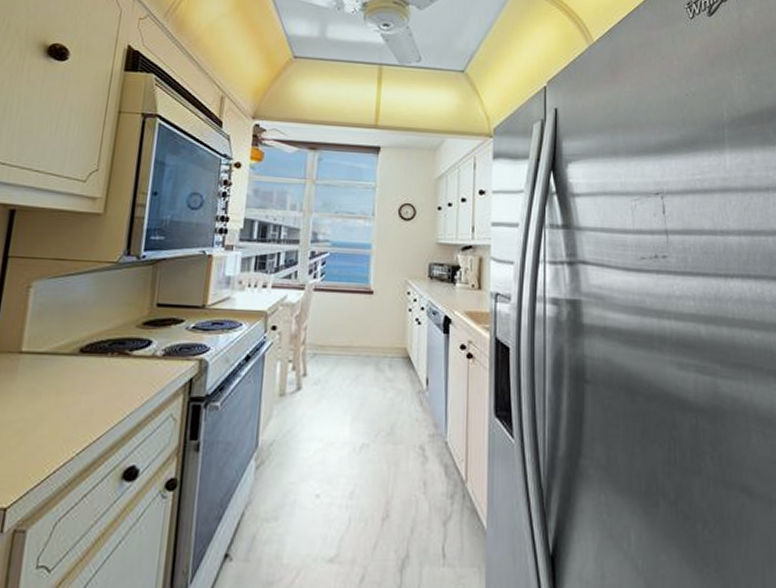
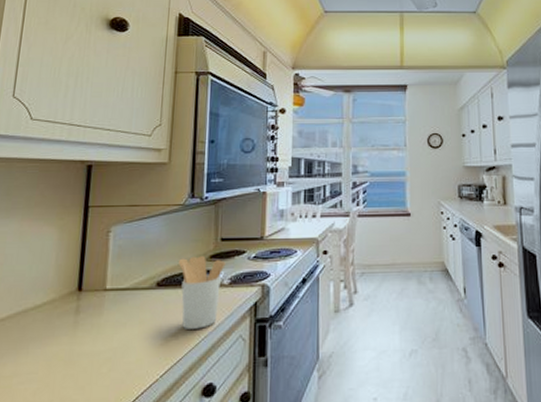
utensil holder: none [105,322,161,404] -> present [178,256,226,329]

